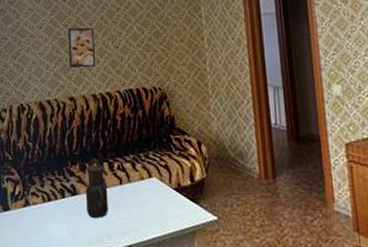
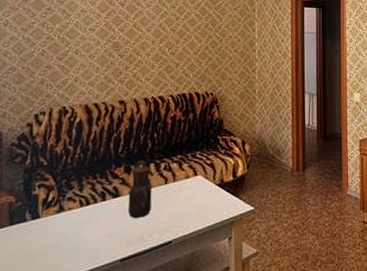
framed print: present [67,27,96,68] -> none [121,33,152,72]

